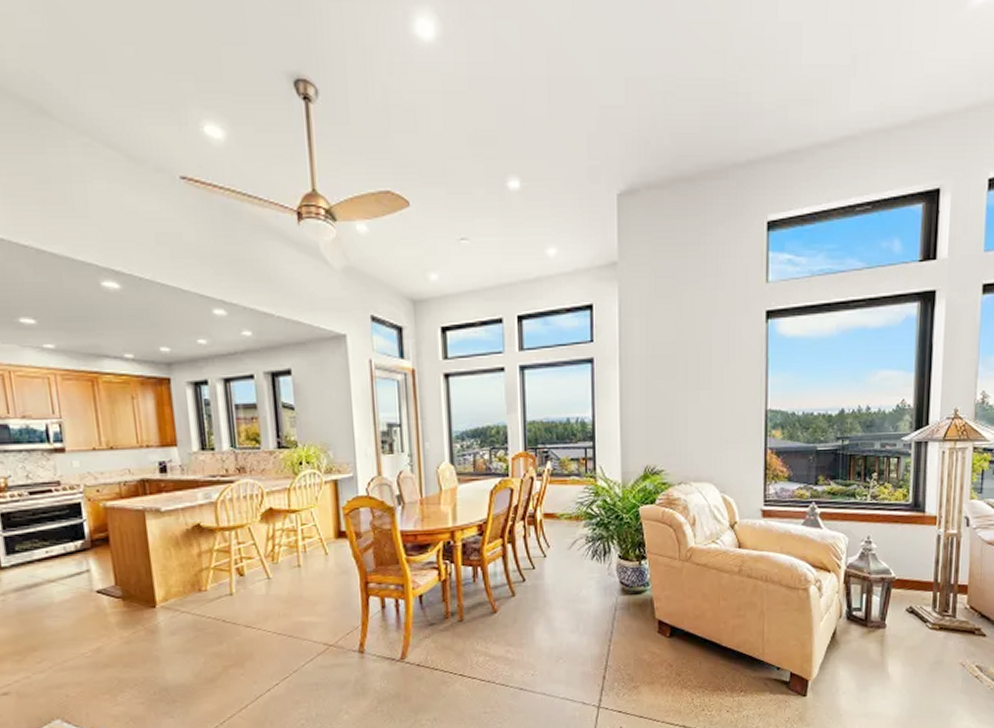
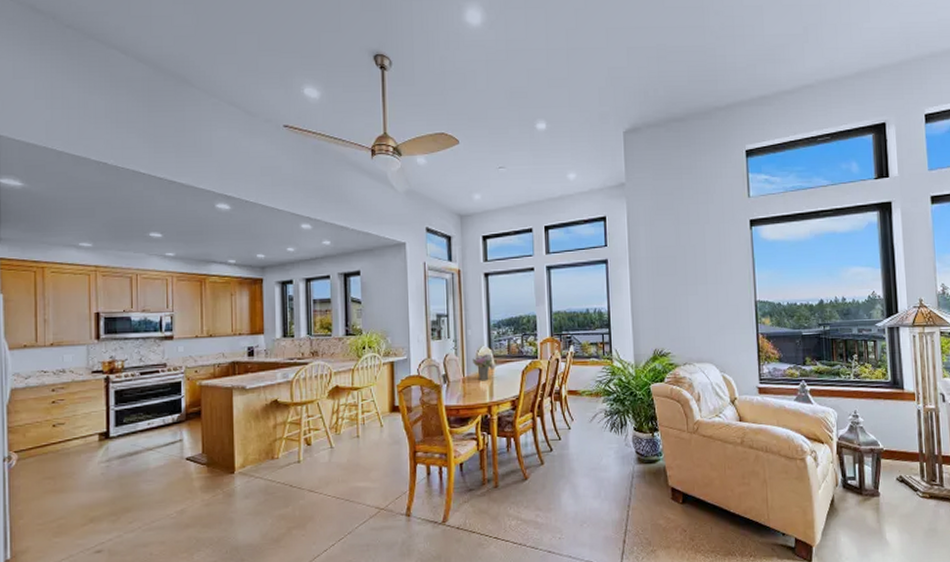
flower bouquet: none [430,471,459,503] -> present [472,354,495,381]

